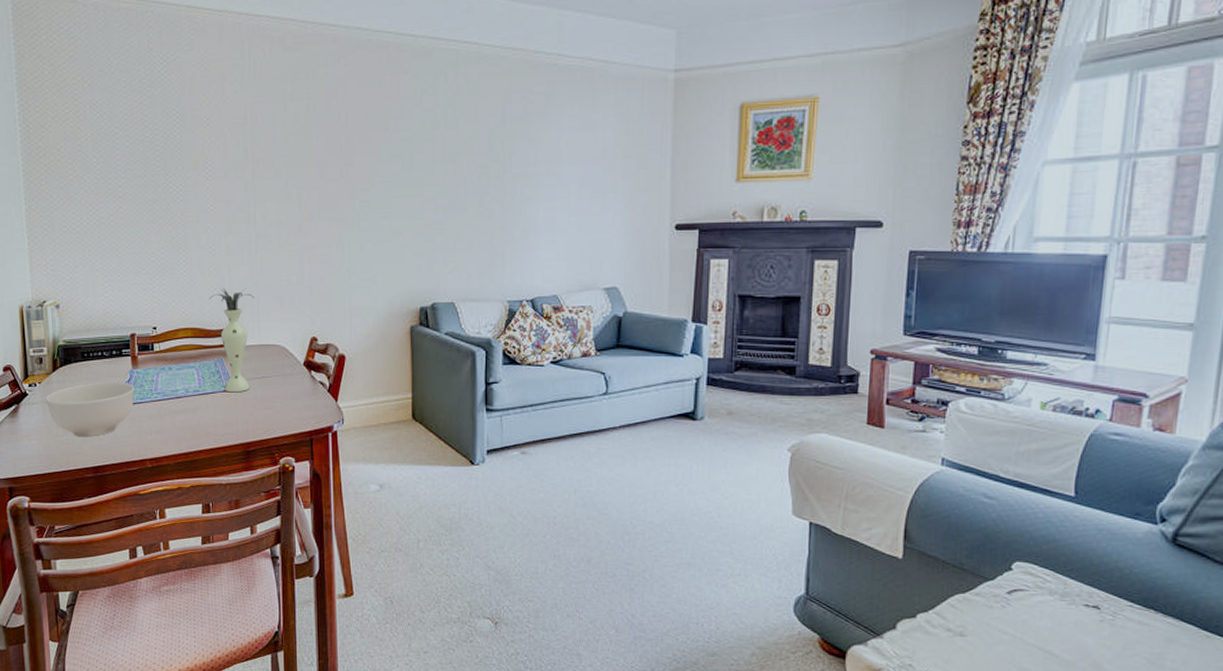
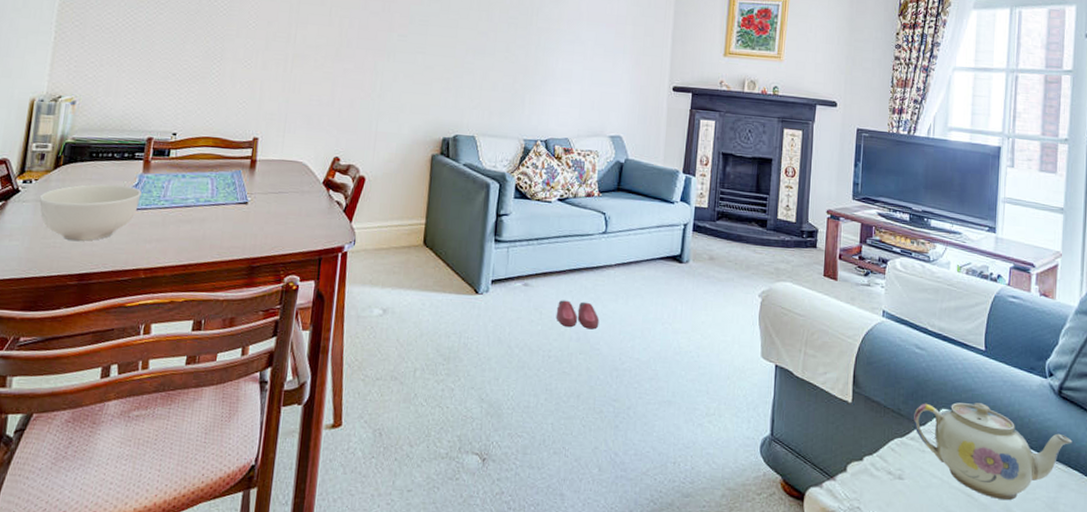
vase: present [209,288,254,393] -> none [236,101,283,206]
slippers: none [559,466,606,494] -> present [557,300,599,330]
teapot: none [979,554,1188,657] -> present [913,402,1072,500]

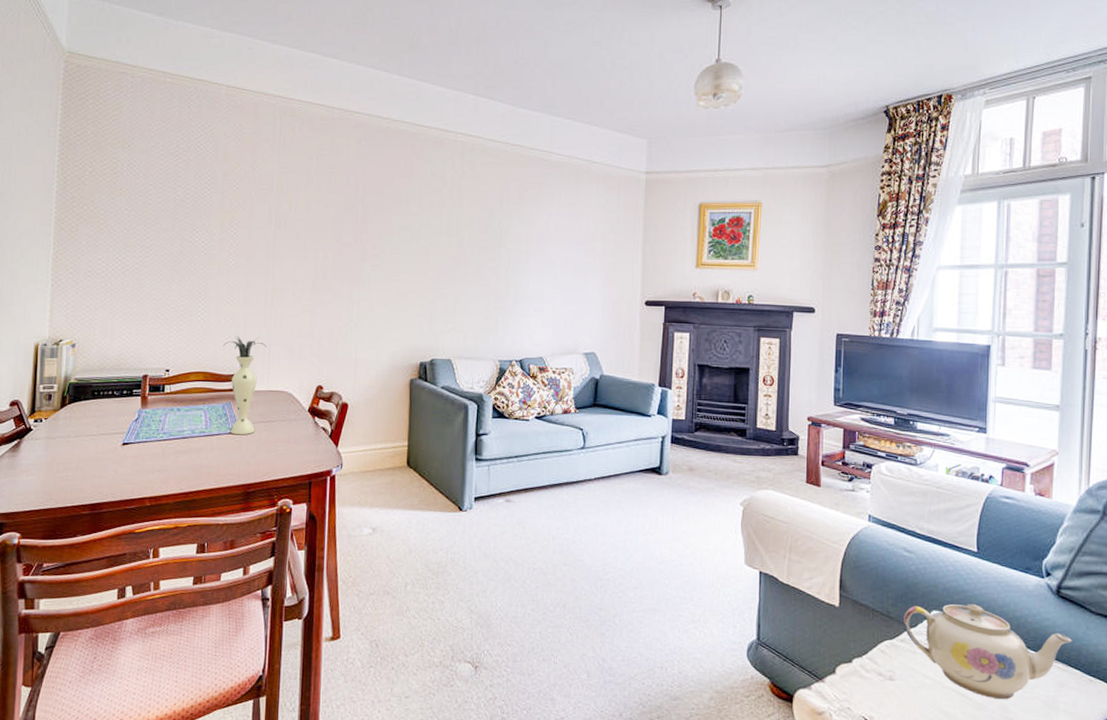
bowl: present [39,184,142,241] -> none [49,420,141,474]
vase: none [236,101,283,206] -> present [223,336,266,435]
slippers: present [557,300,599,330] -> none [540,514,582,542]

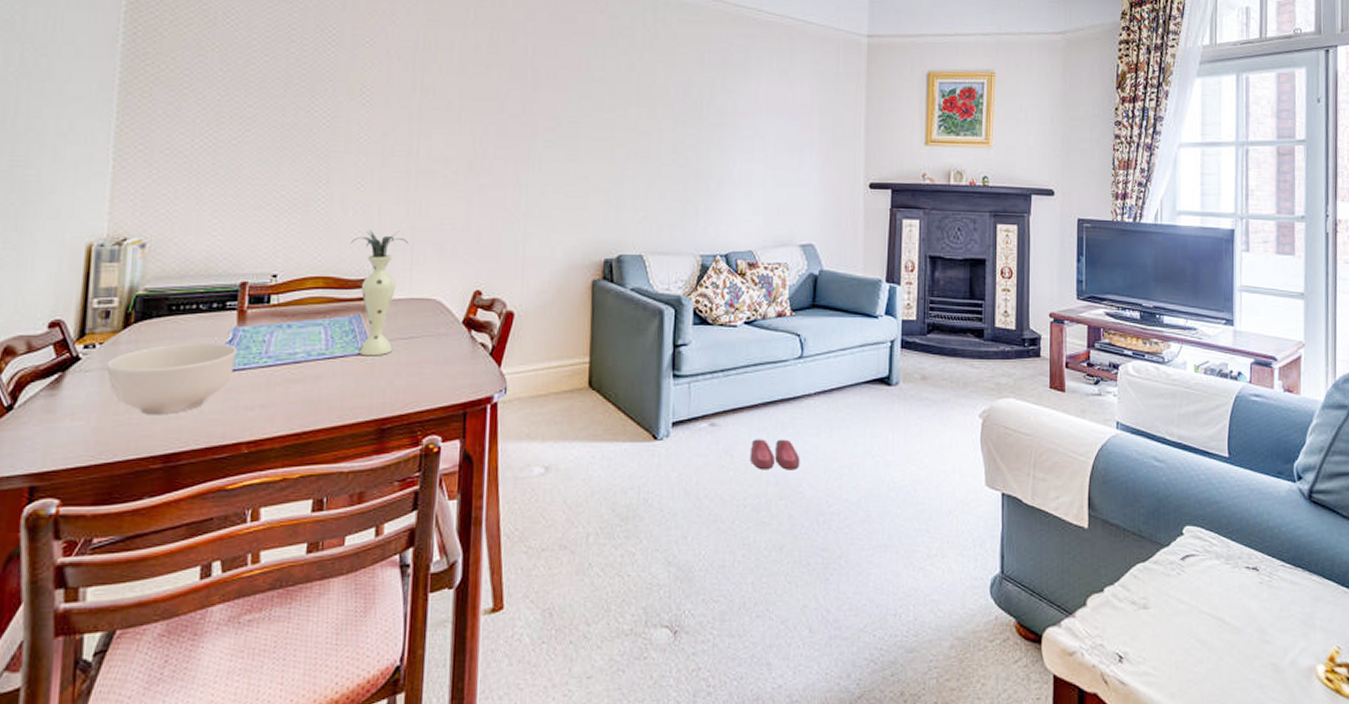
bowl: none [49,420,141,474] -> present [106,342,237,414]
slippers: none [540,514,582,542] -> present [751,439,800,470]
teapot: present [904,604,1072,700] -> none [1156,516,1326,621]

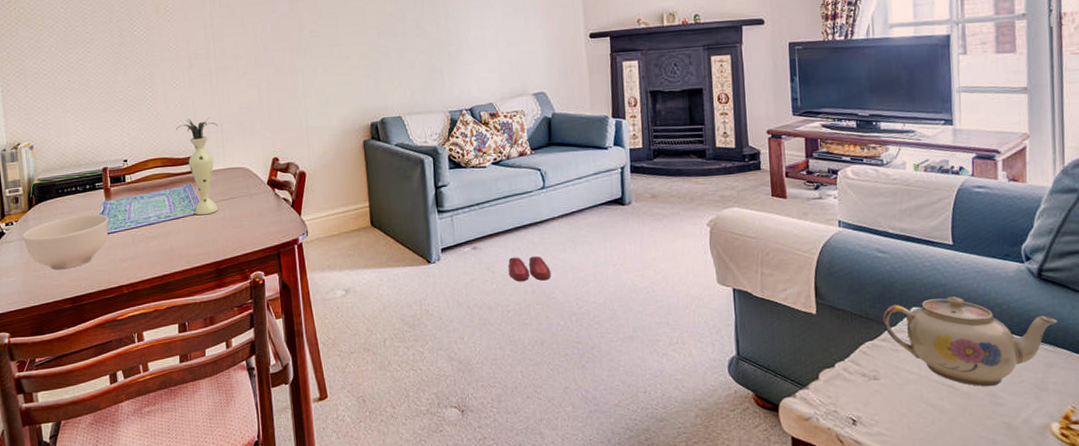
teapot: none [1156,516,1326,621] -> present [883,296,1058,387]

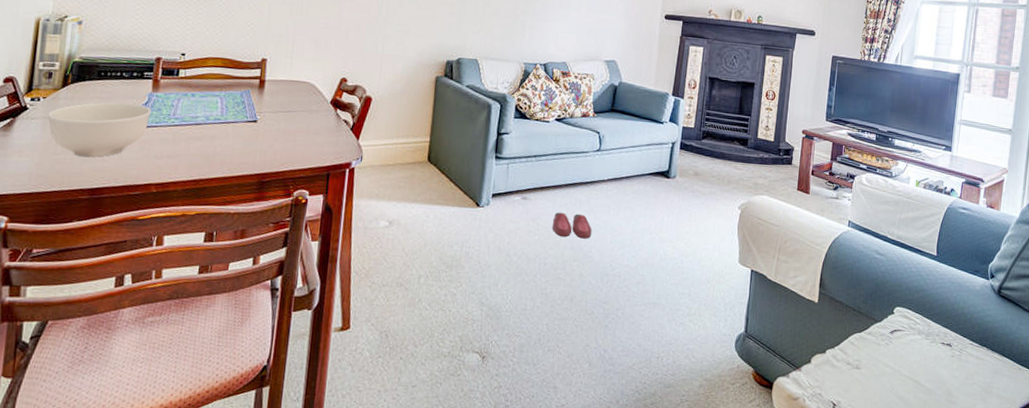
vase: present [176,117,218,216] -> none [245,23,291,124]
teapot: present [883,296,1058,387] -> none [871,301,1007,386]

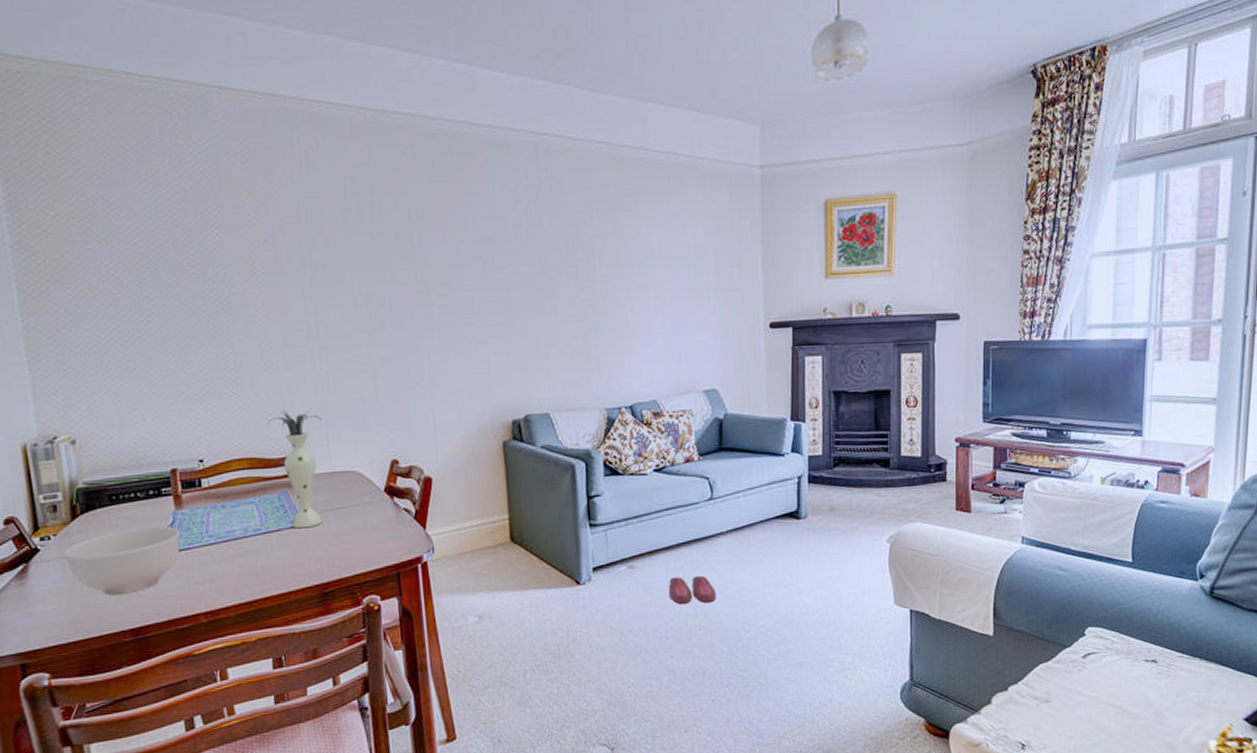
vase: none [245,23,291,124] -> present [267,409,322,529]

